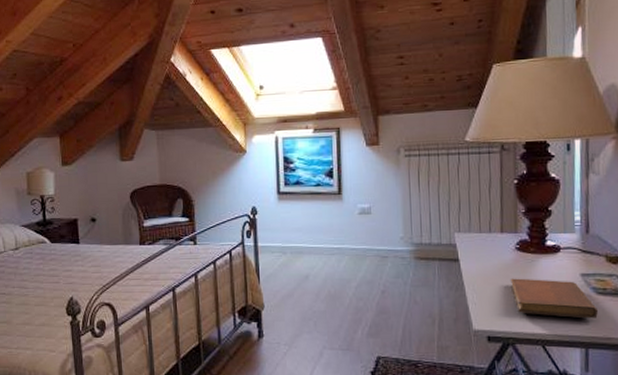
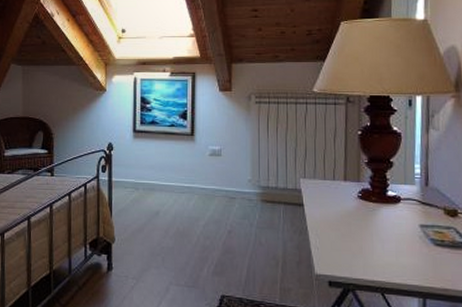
notebook: present [510,278,598,319] -> none [351,225,436,269]

